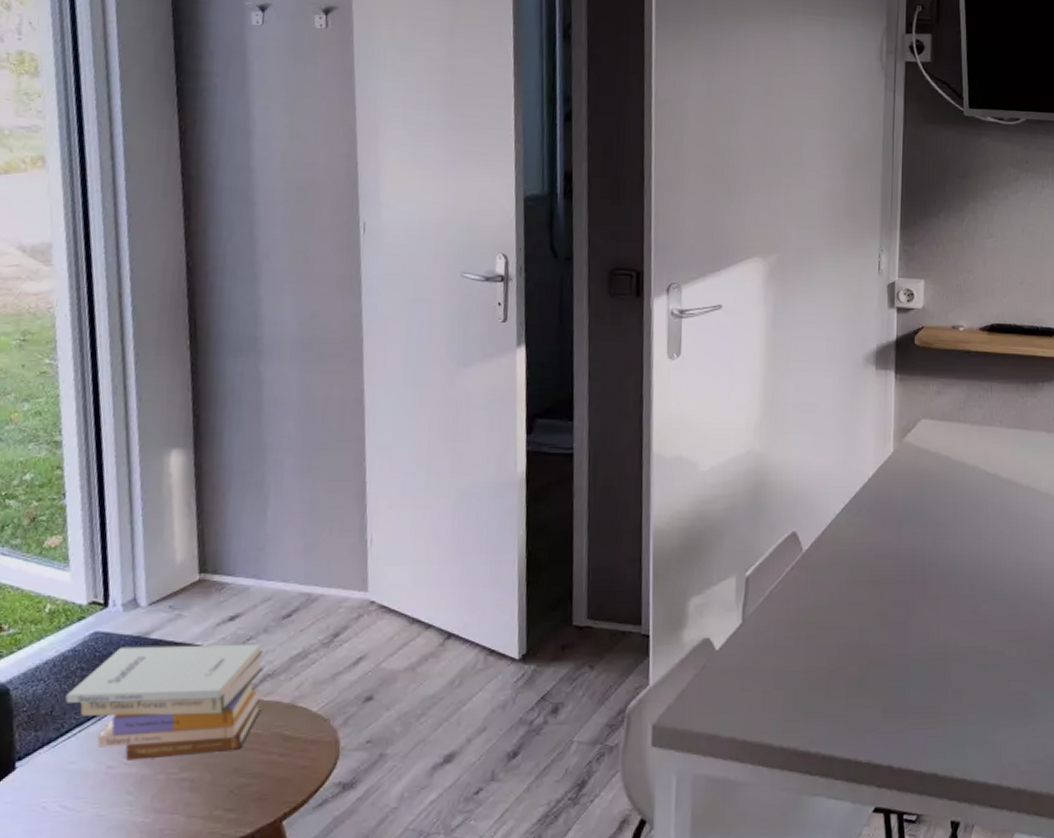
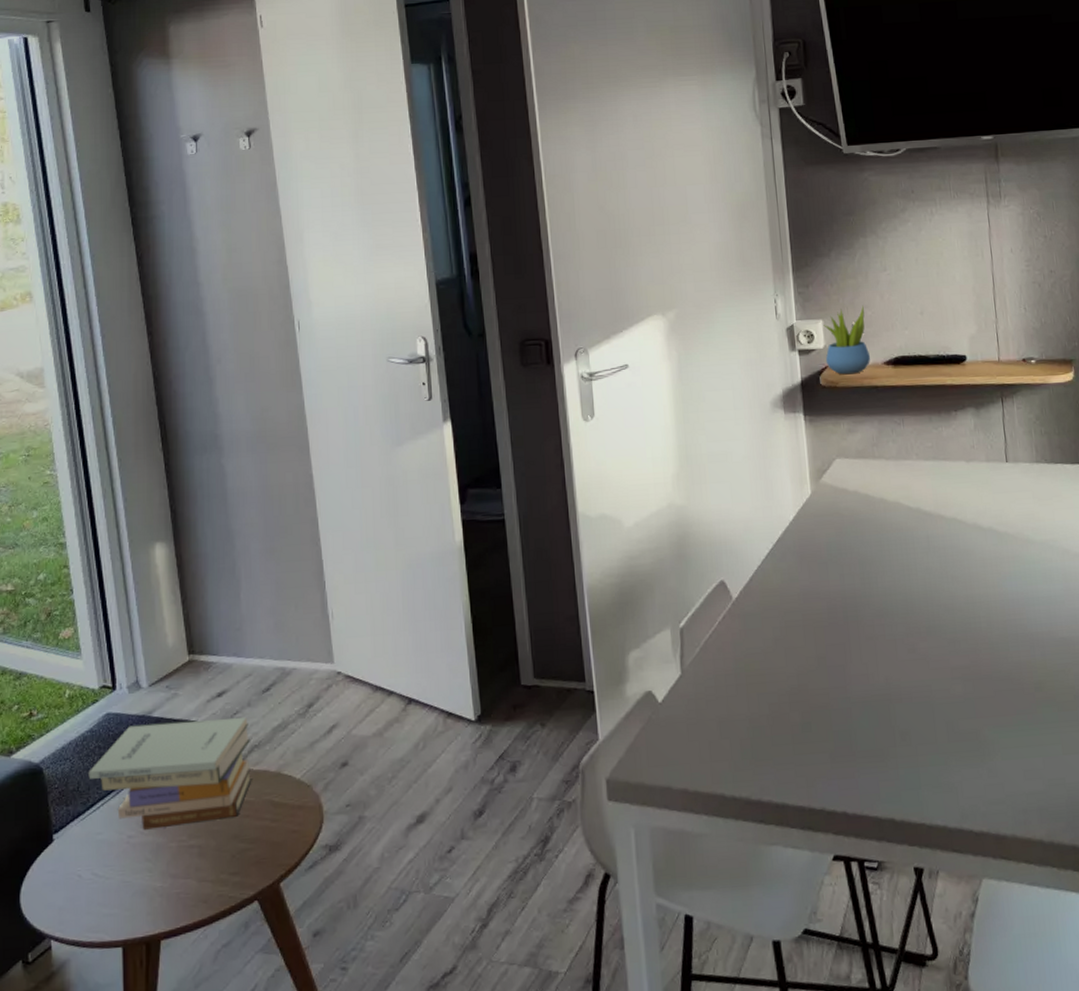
succulent plant: none [923,269,966,337] -> present [823,305,870,375]

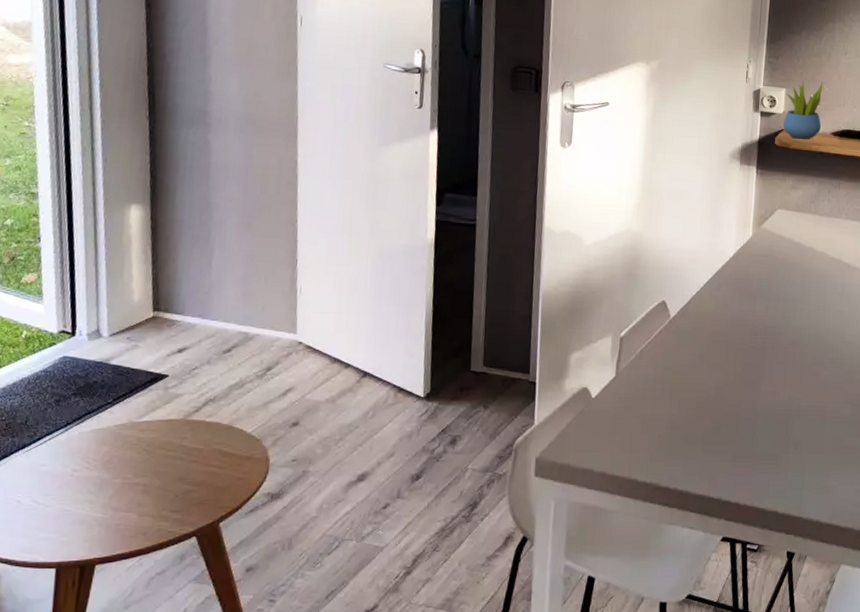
books: present [88,717,252,830] -> none [38,370,207,466]

